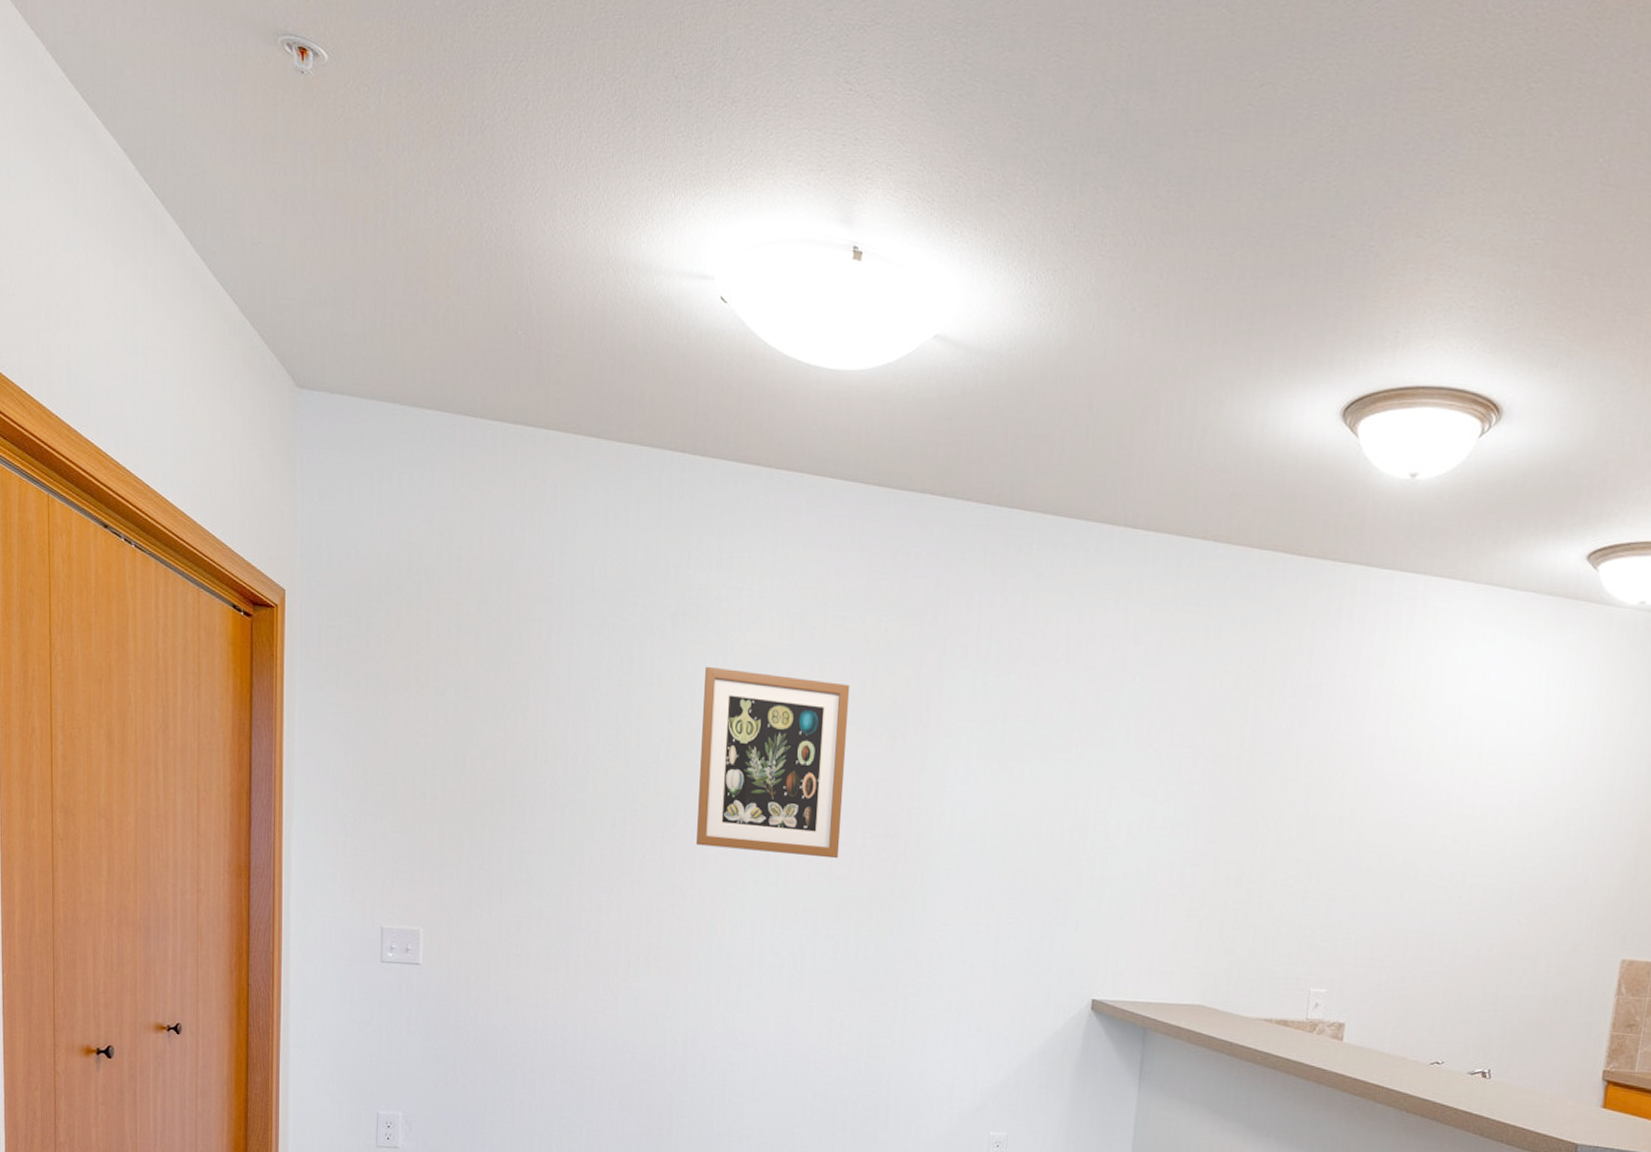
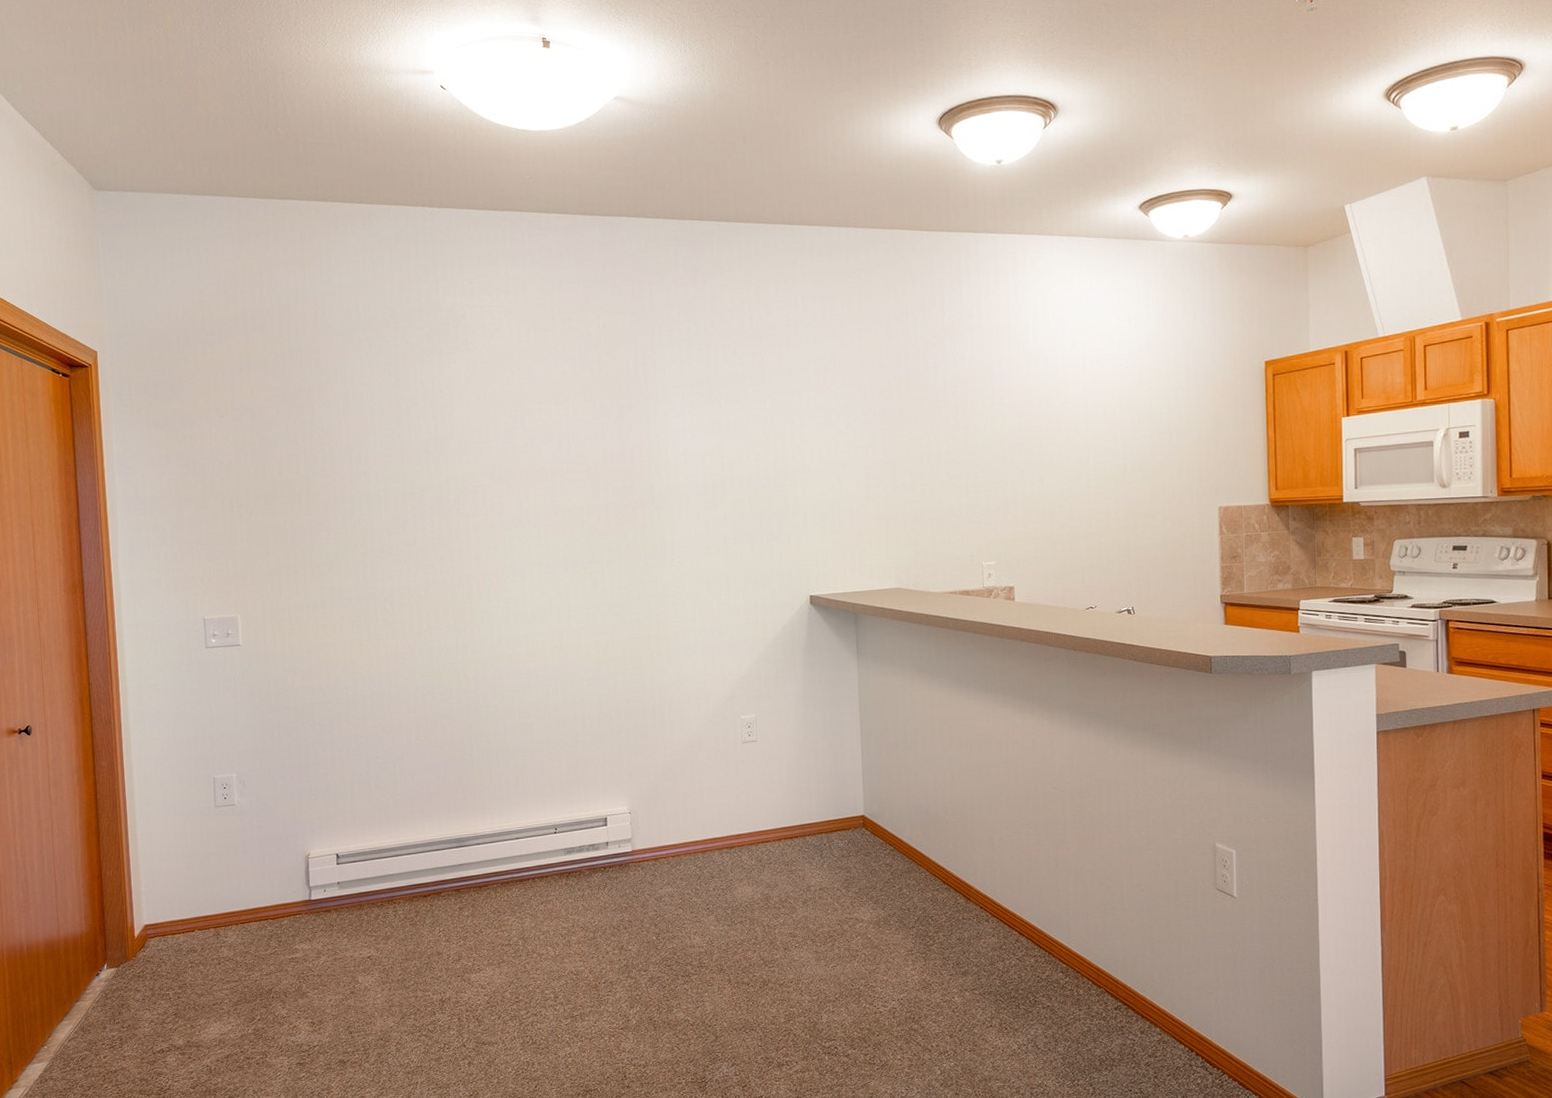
wall art: present [696,666,850,859] -> none [460,370,588,515]

